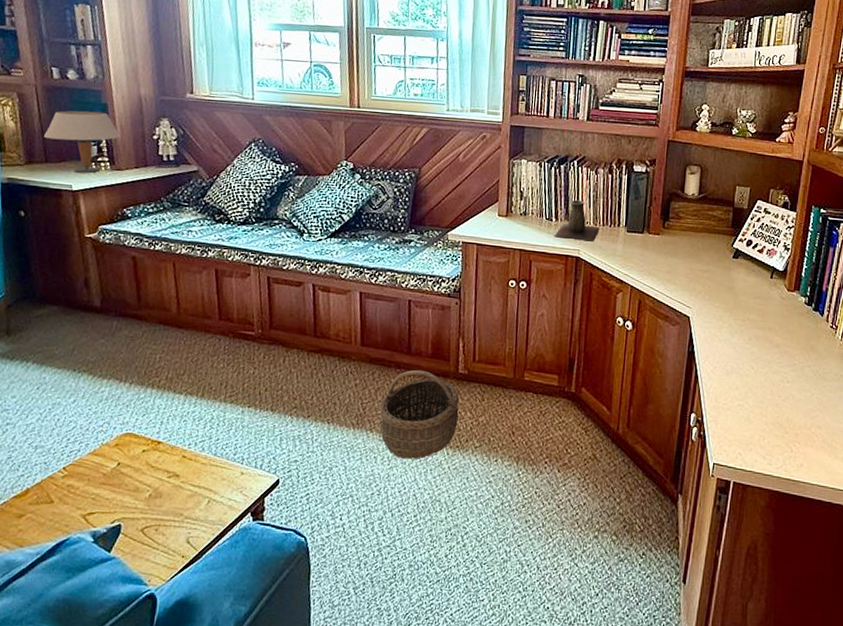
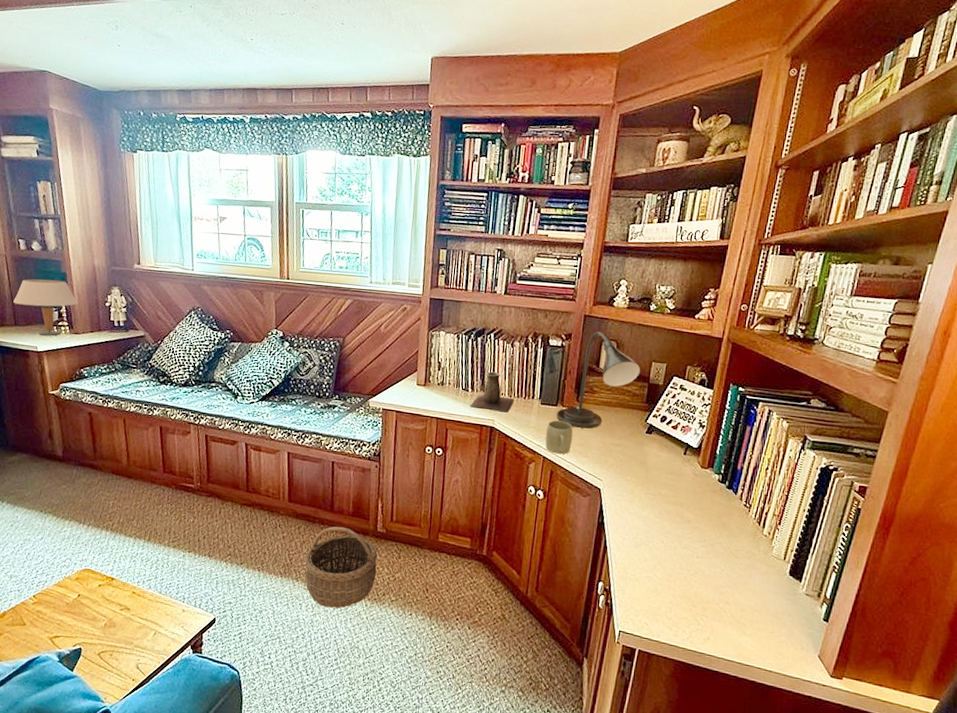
mug: none [632,248,661,283] -> present [545,420,573,455]
desk lamp: none [643,157,725,255] -> present [556,331,641,429]

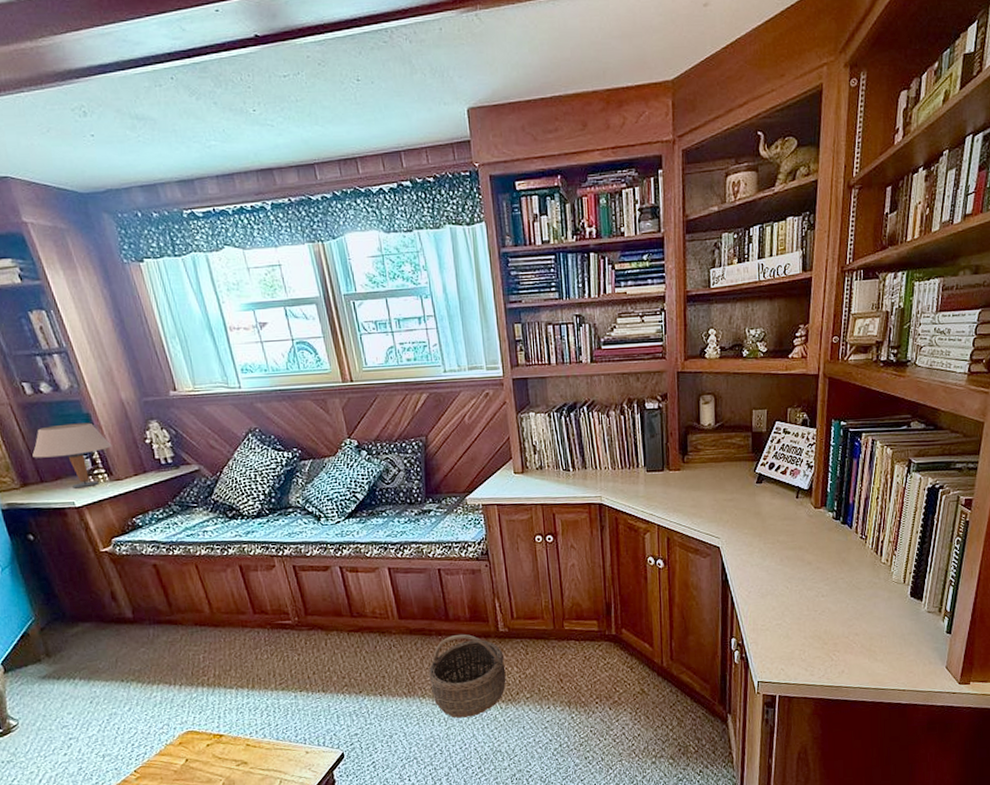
decorative vase: present [470,371,515,413] -> none [574,446,619,487]
mug: present [545,420,573,455] -> none [656,485,685,520]
desk lamp: present [556,331,641,429] -> none [664,387,742,490]

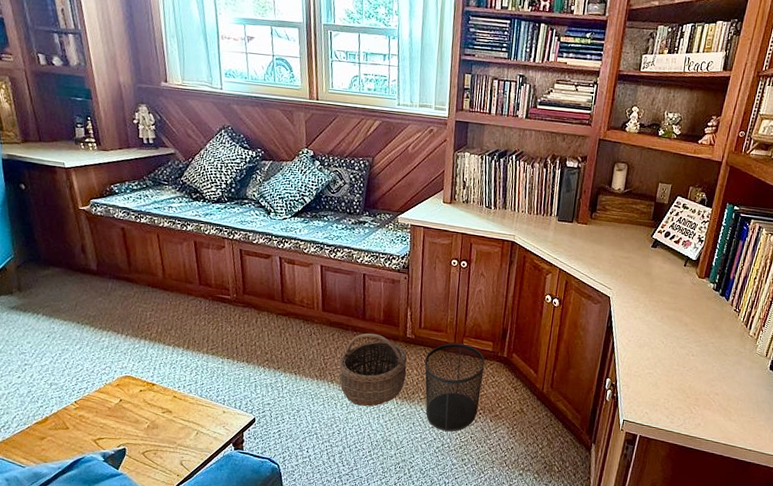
table lamp: present [32,422,112,490] -> none [36,94,105,153]
waste bin: none [523,628,594,730] -> present [424,343,485,432]

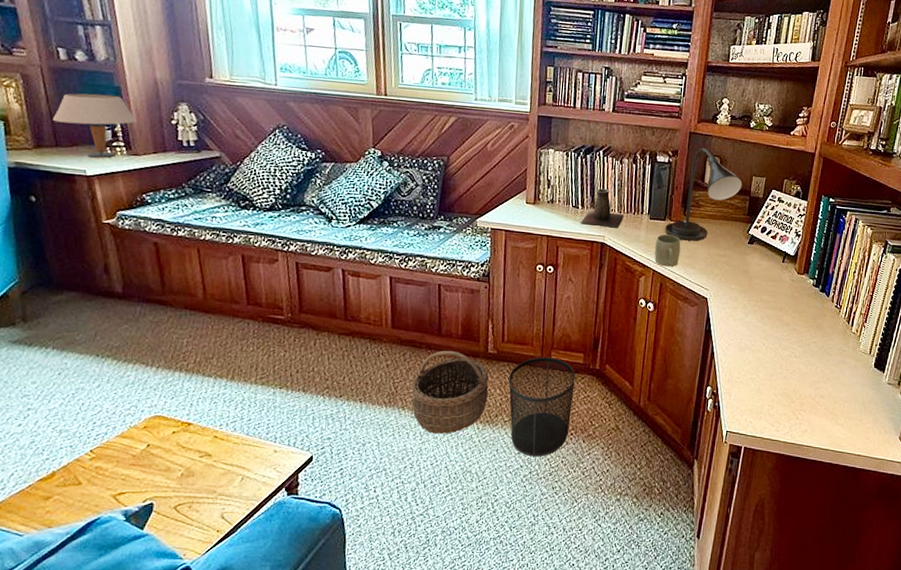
table lamp: none [36,94,105,153] -> present [53,93,137,159]
decorative vase: none [492,190,534,229] -> present [580,188,624,228]
mug: none [561,235,587,267] -> present [654,234,681,267]
desk lamp: none [572,154,649,243] -> present [665,148,743,241]

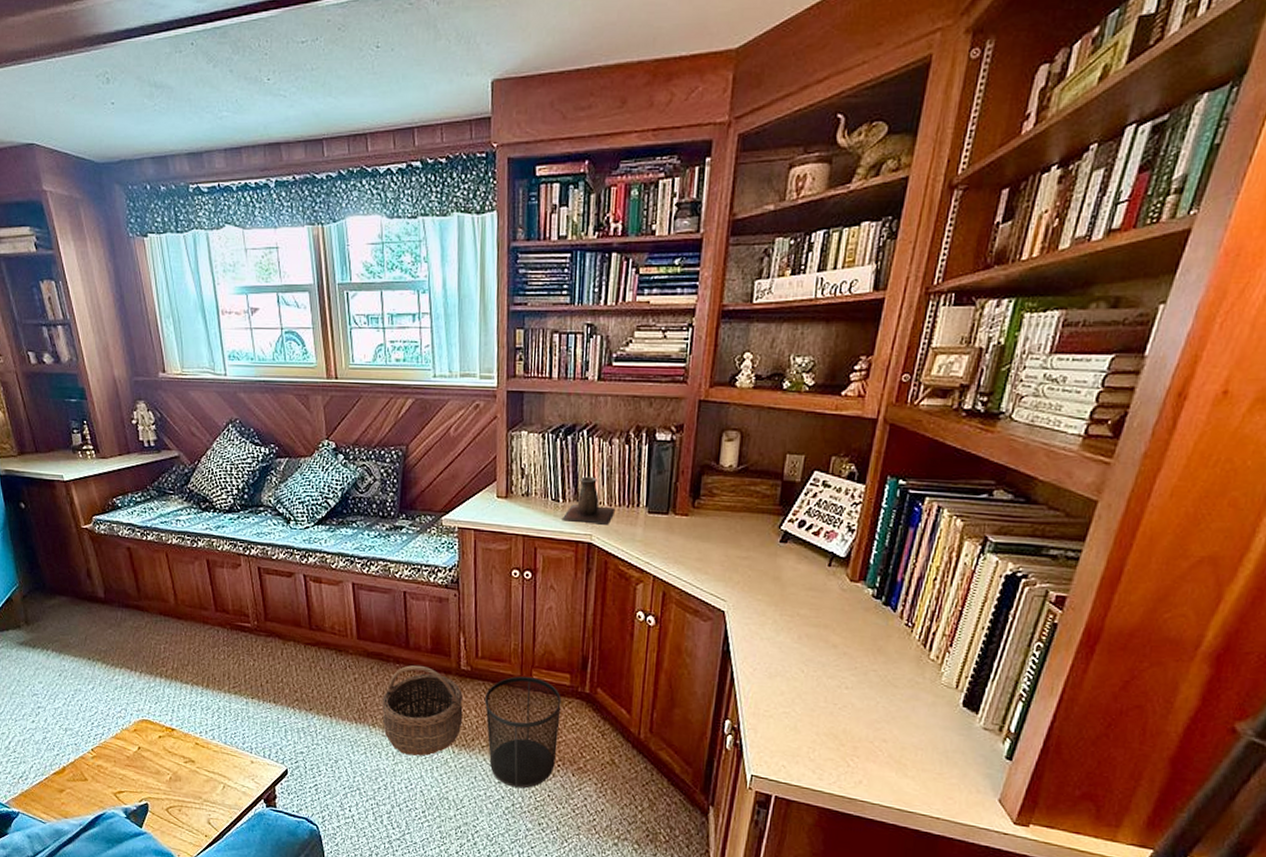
table lamp: present [53,93,137,159] -> none [31,396,102,463]
mug: present [654,234,681,267] -> none [654,531,689,573]
desk lamp: present [665,148,743,241] -> none [668,420,772,540]

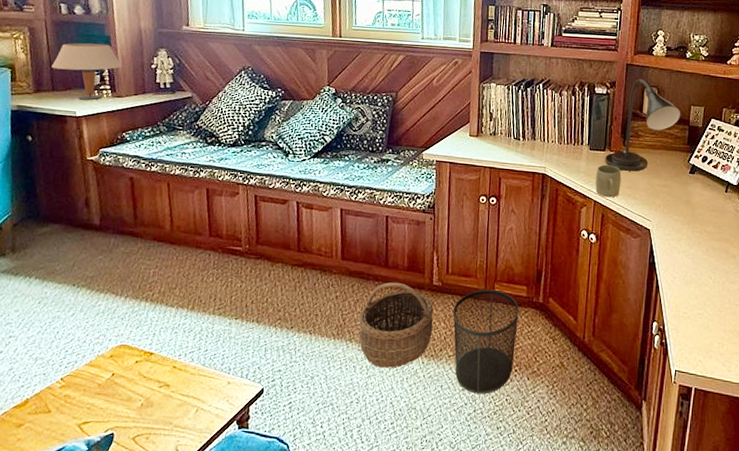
table lamp: none [31,396,102,463] -> present [52,42,122,101]
decorative vase: present [561,476,616,525] -> none [522,120,565,159]
mug: none [654,531,689,573] -> present [595,165,622,198]
desk lamp: none [668,420,772,540] -> present [605,79,681,171]

